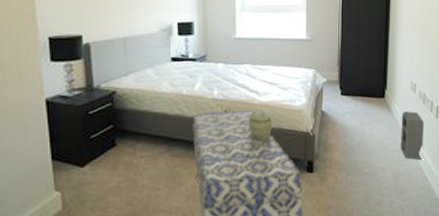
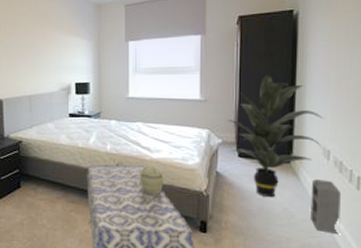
indoor plant: none [331,13,411,133] -> present [227,75,323,198]

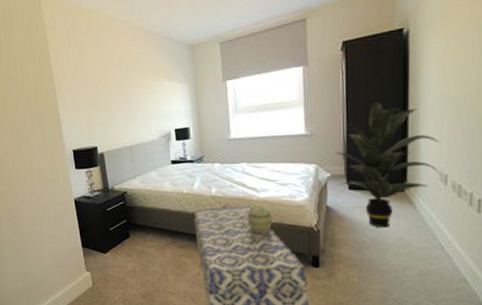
speaker: present [311,179,342,235] -> none [427,205,461,260]

